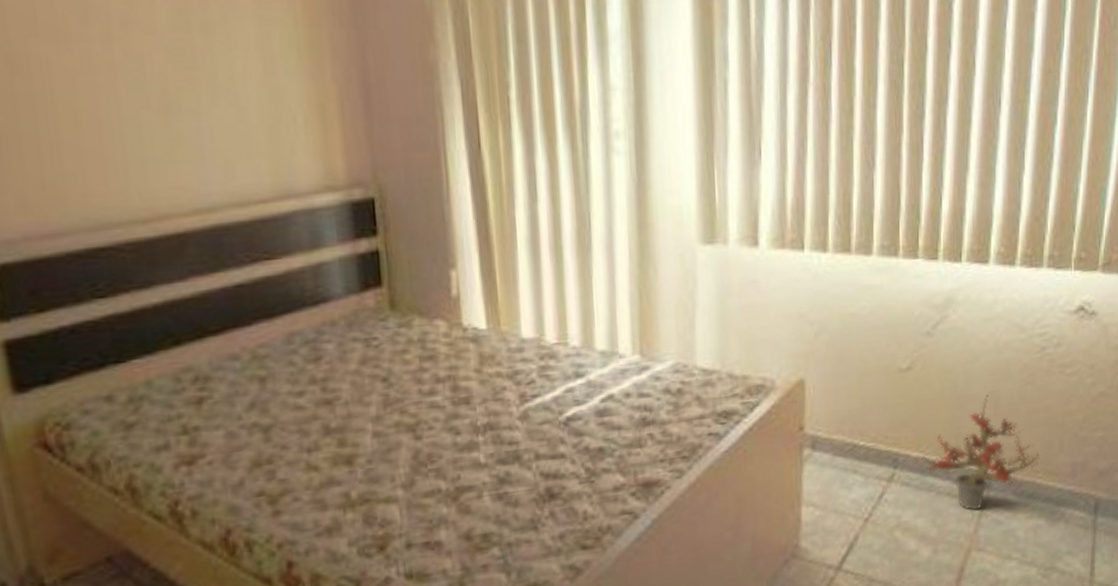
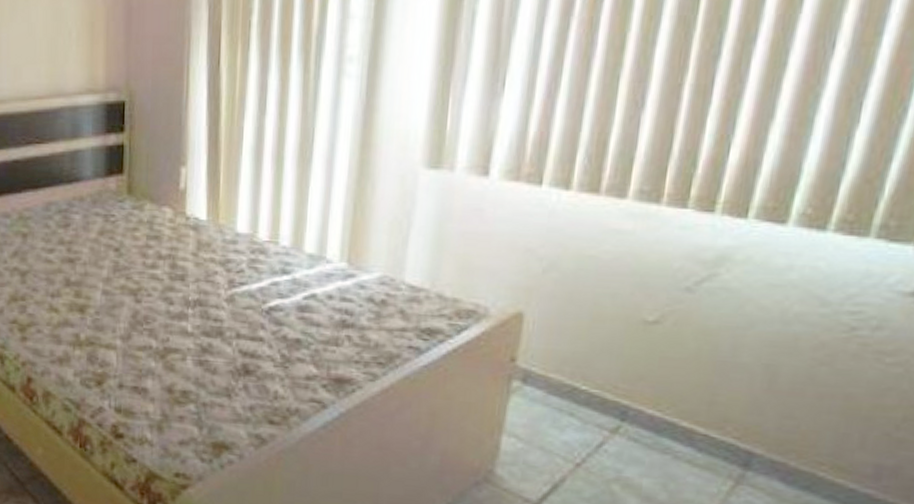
potted plant: present [915,394,1040,512] -> none [649,366,829,487]

